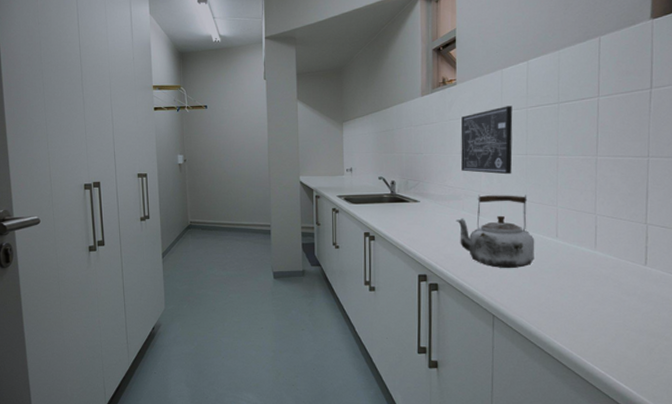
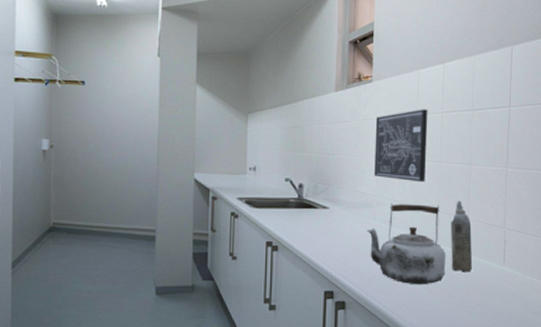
aerosol can: none [539,189,562,257] -> present [451,200,472,272]

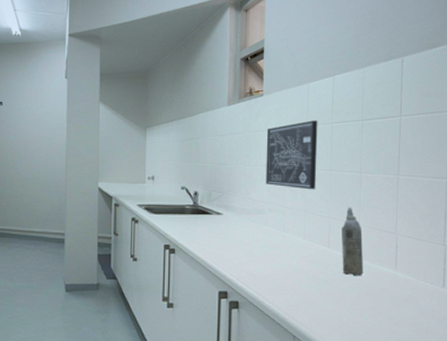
kettle: present [366,202,446,285] -> none [259,209,337,288]

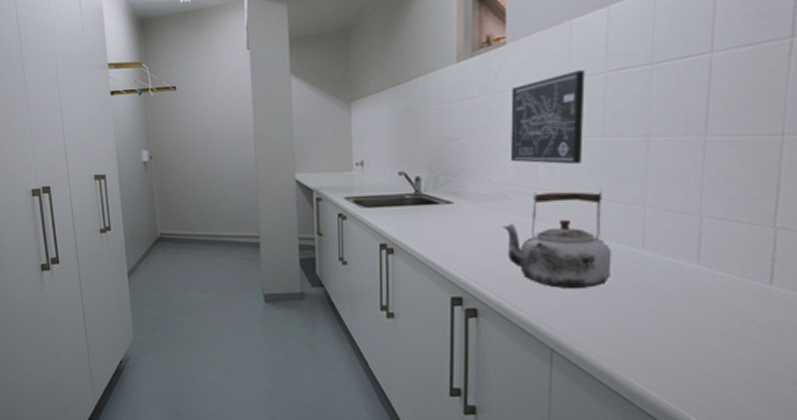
kettle: none [259,209,337,288] -> present [502,191,612,290]
aerosol can: present [342,207,363,276] -> none [619,183,649,273]

